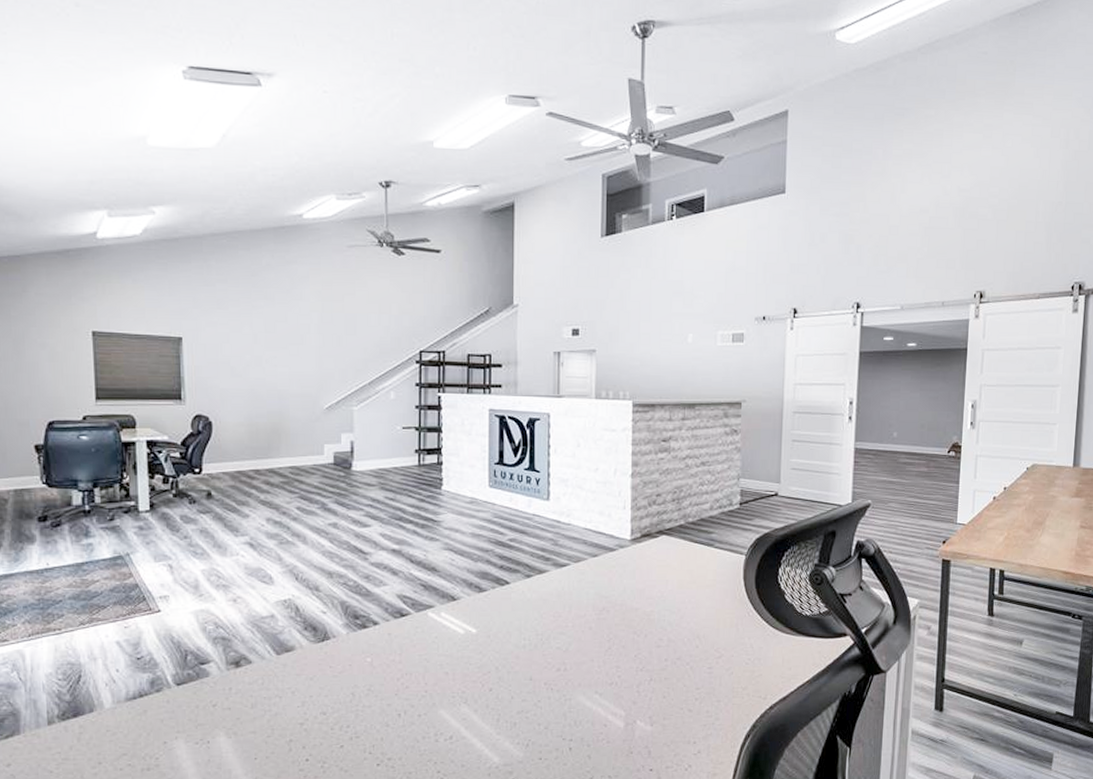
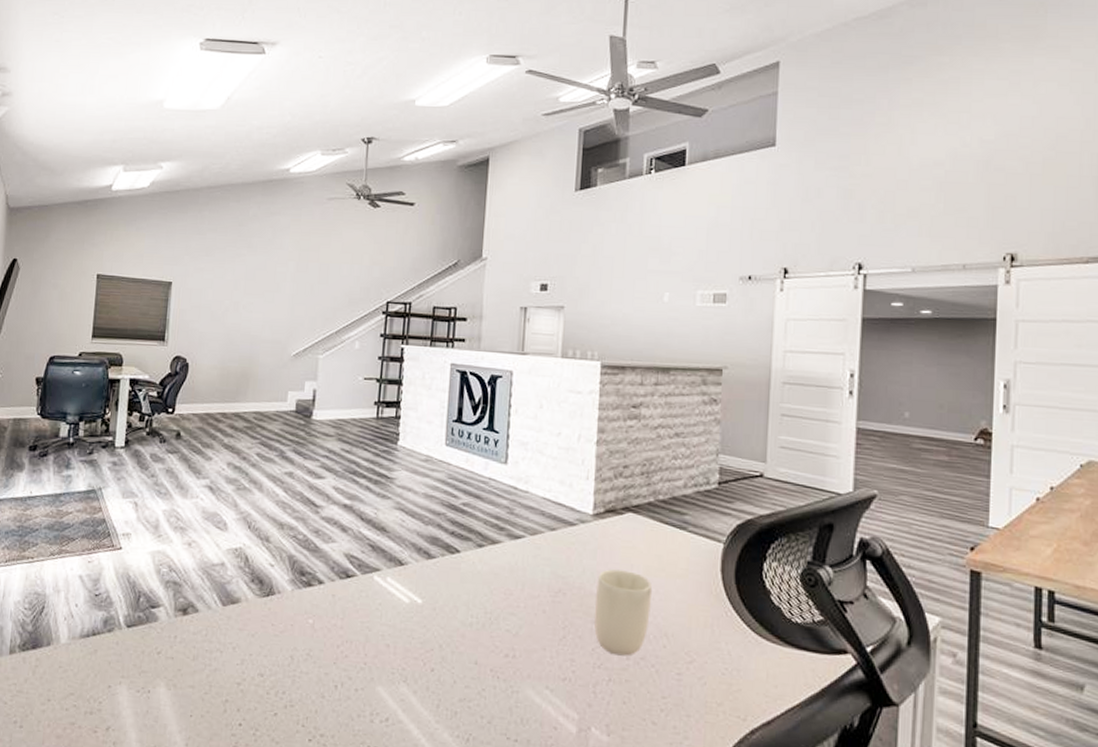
cup: none [635,586,685,659] -> present [594,569,652,656]

